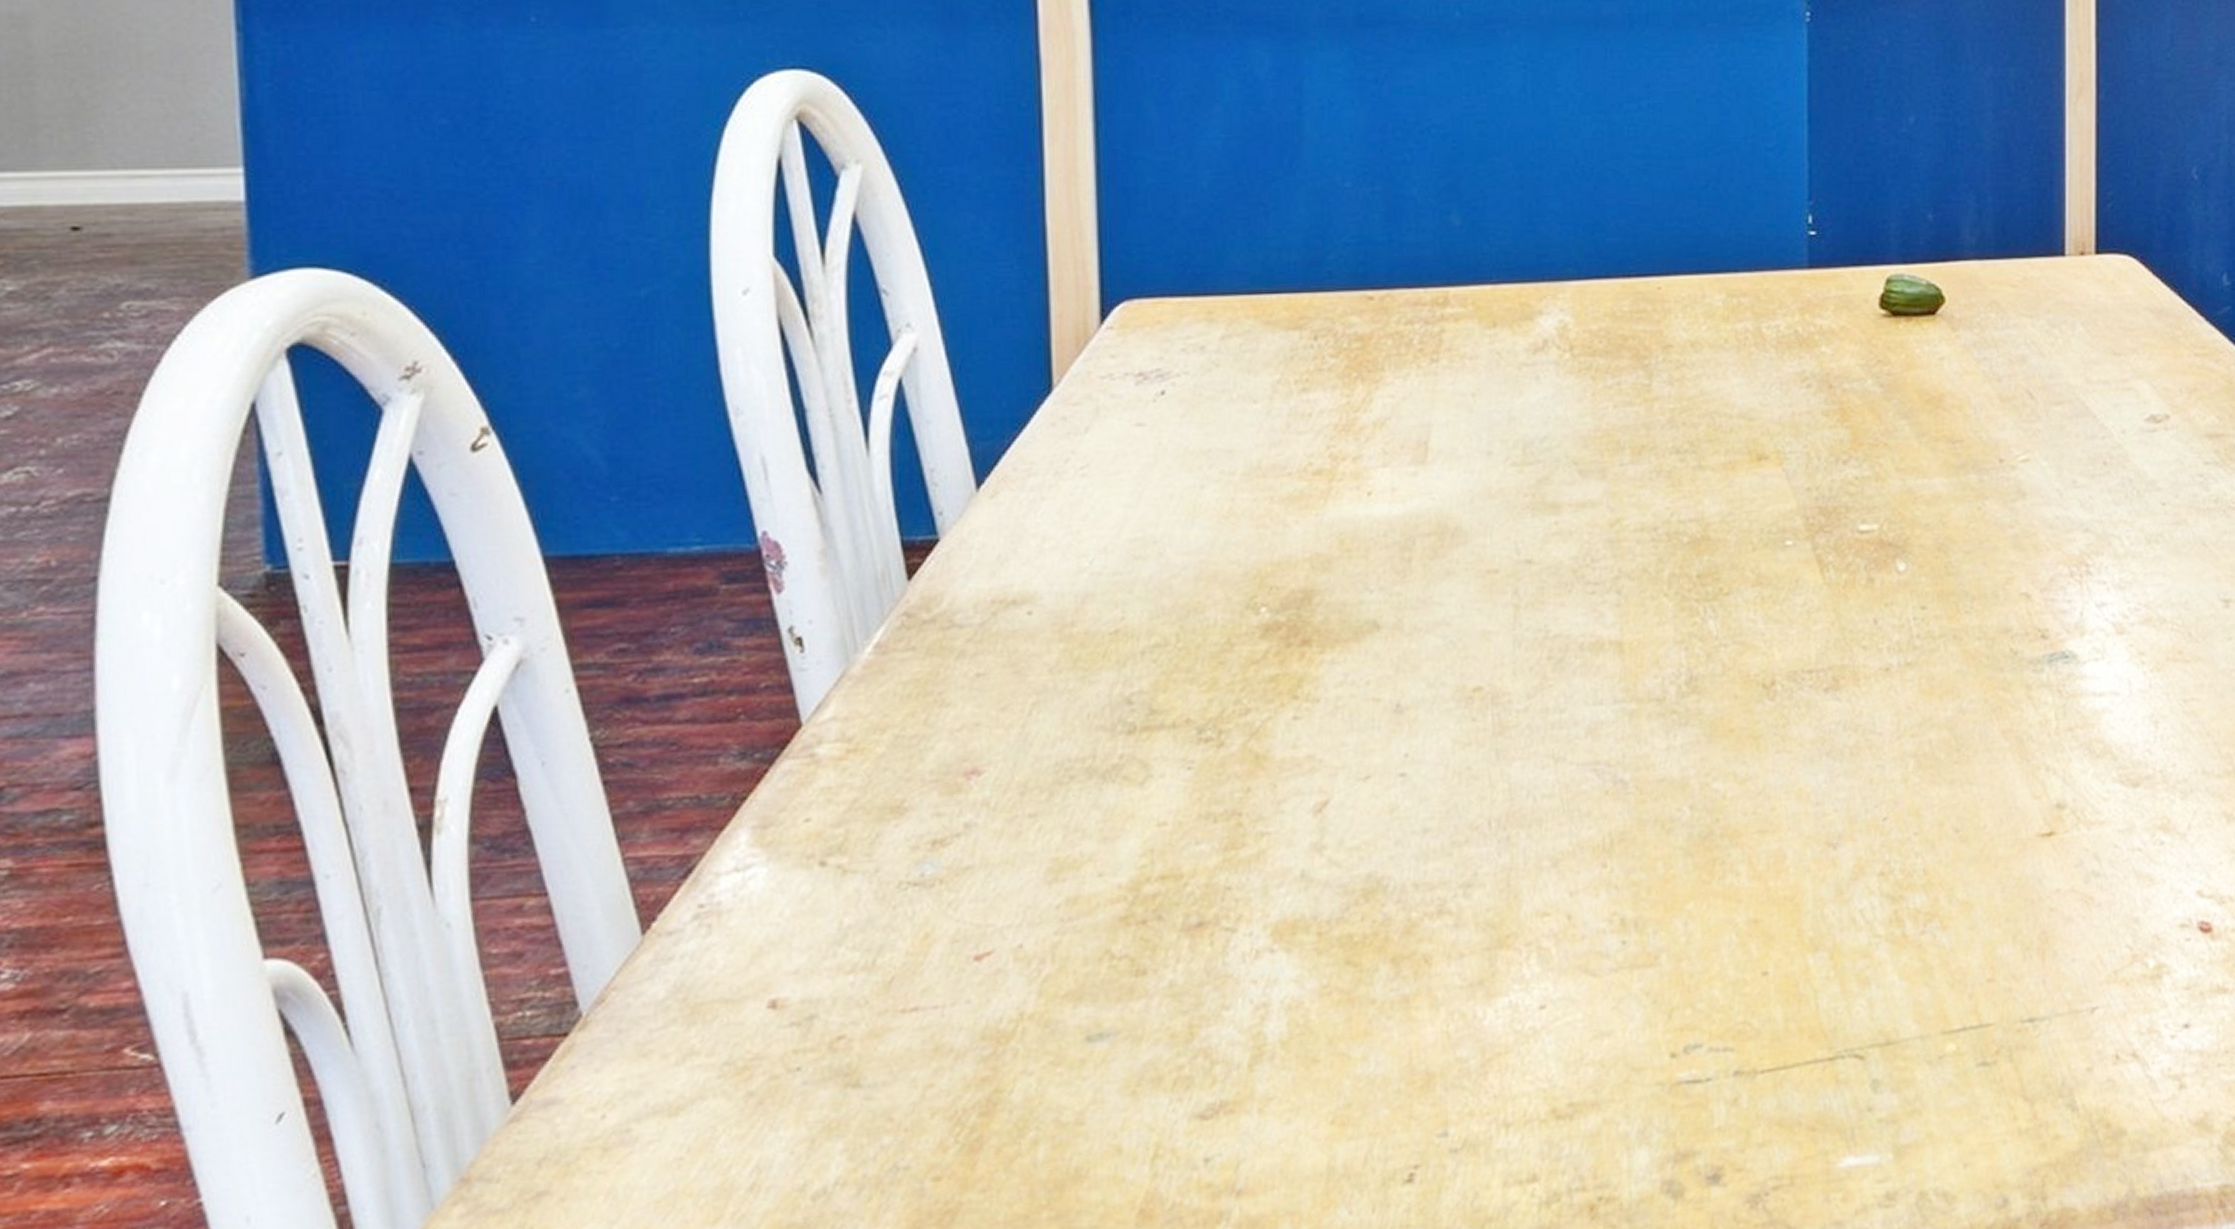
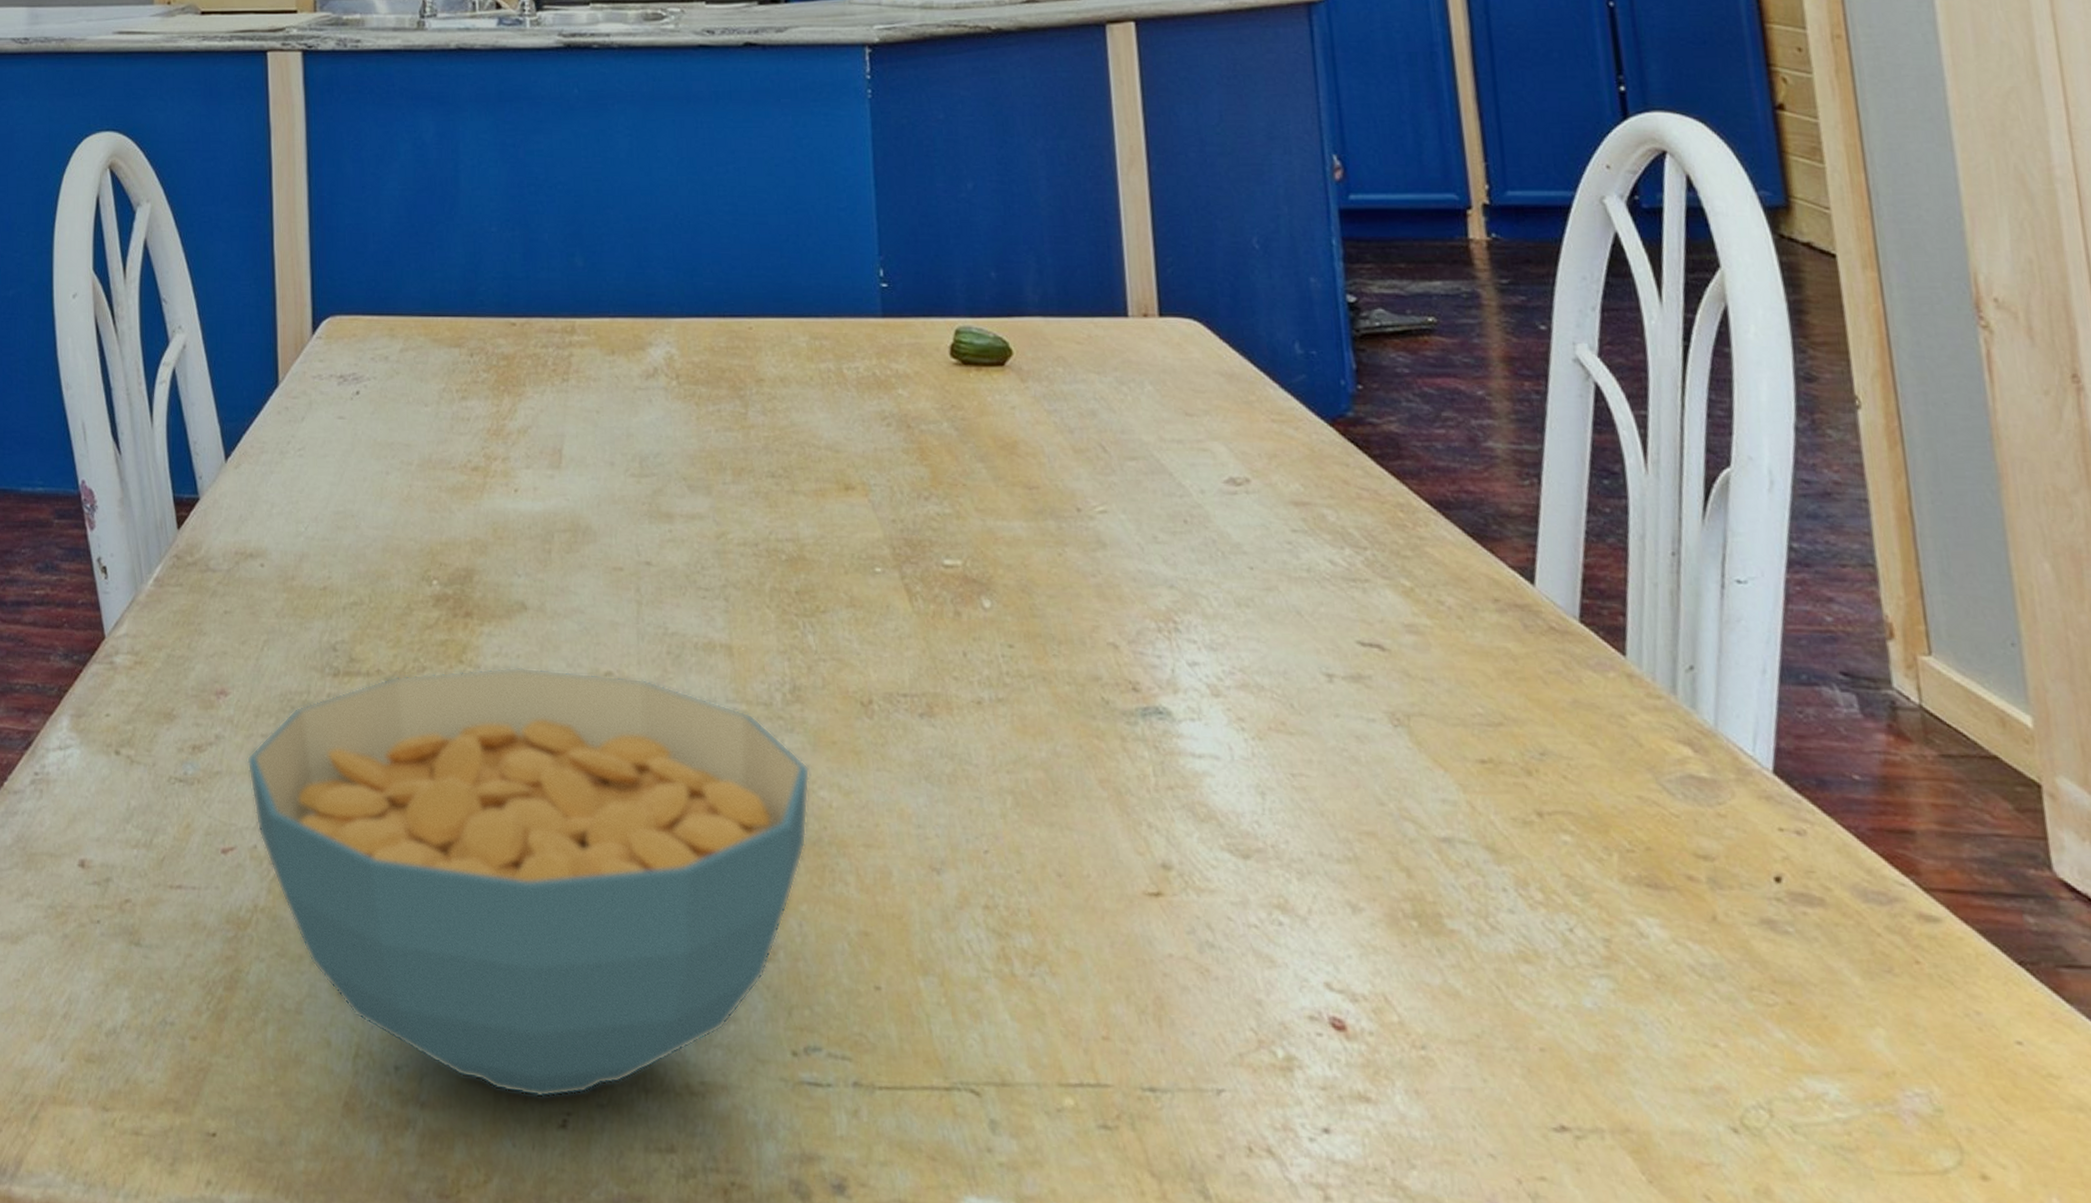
cereal bowl: none [1008,689,1704,1159] -> present [246,667,810,1098]

